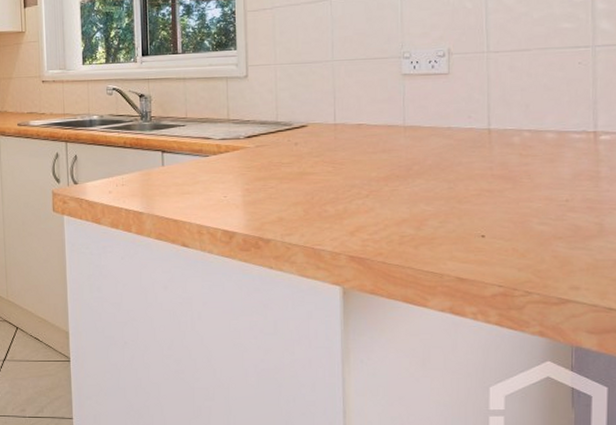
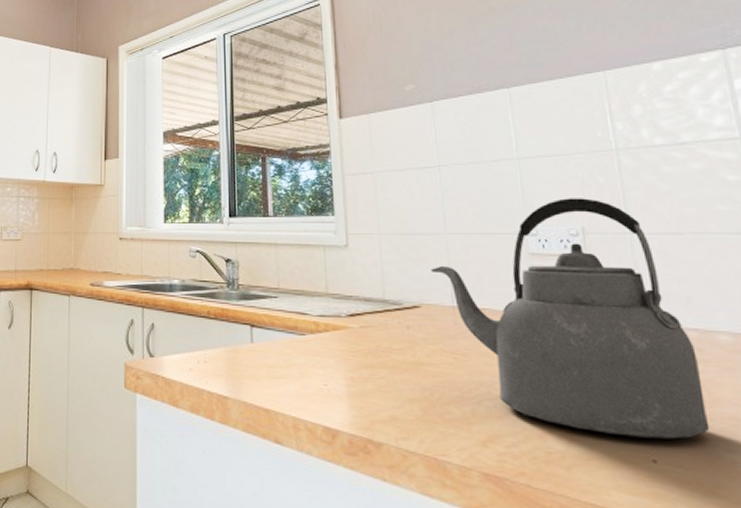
kettle: none [318,22,529,219] -> present [430,198,710,439]

